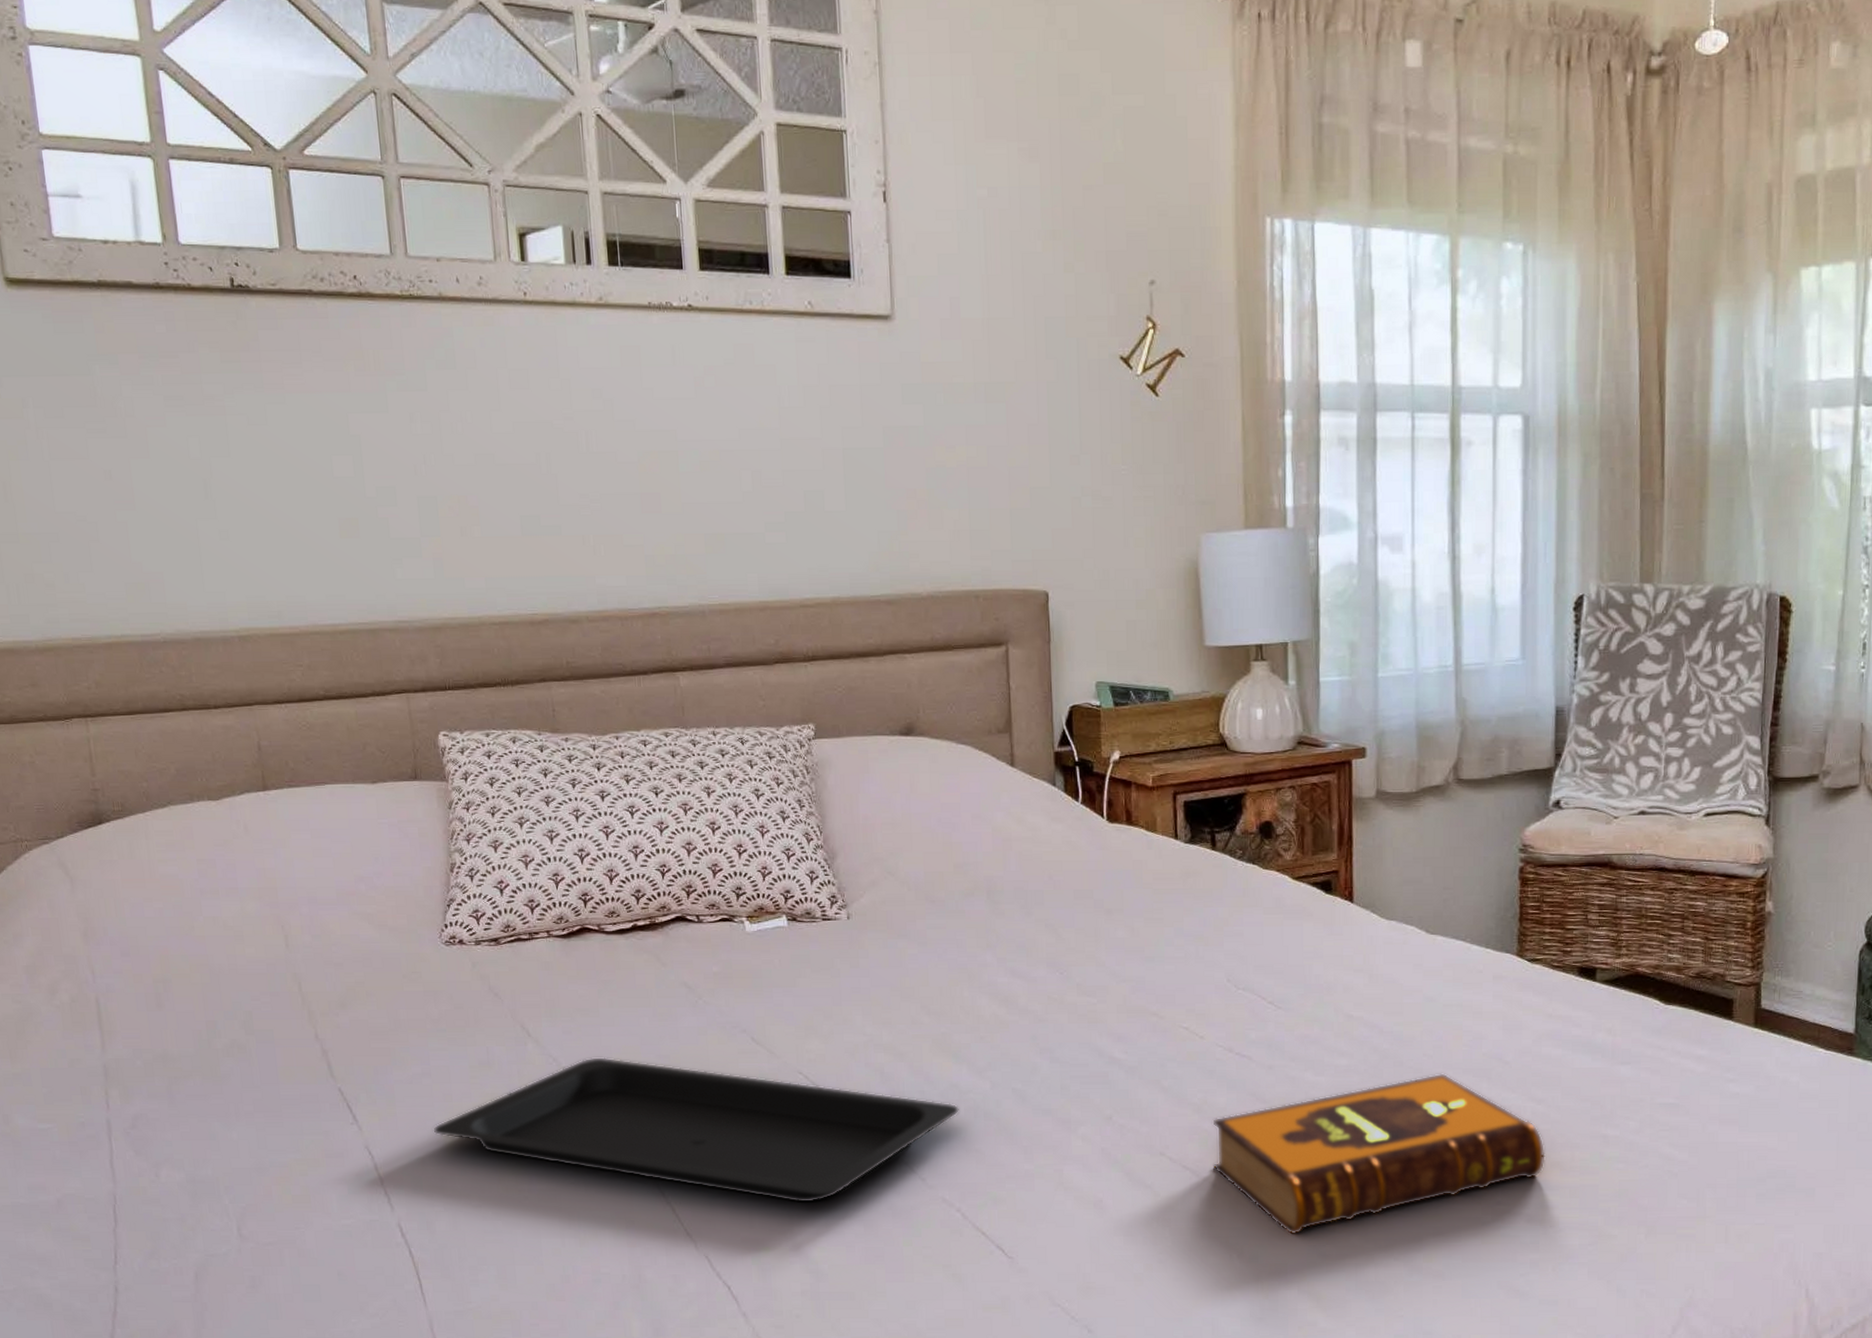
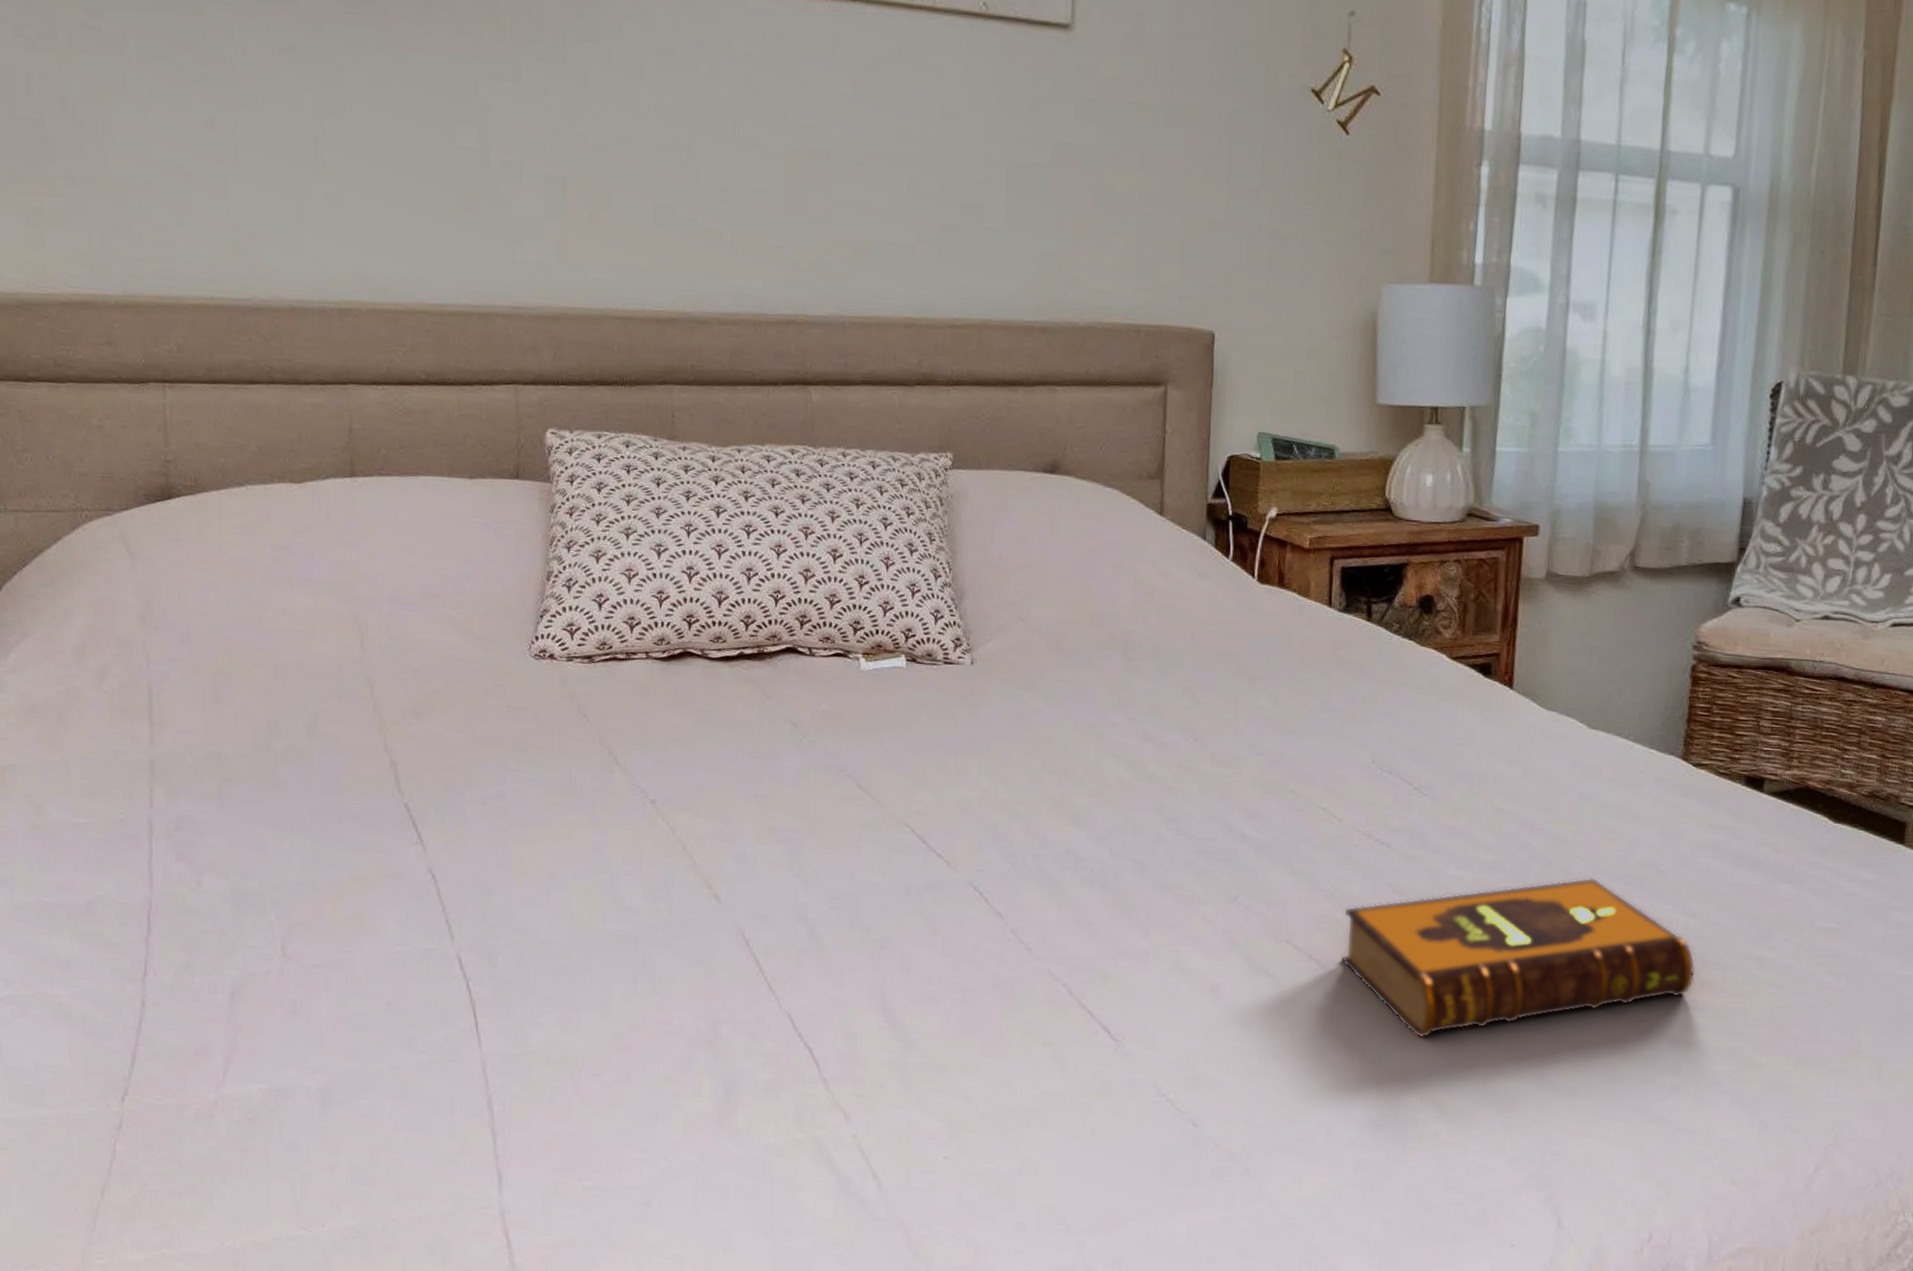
serving tray: present [434,1057,959,1204] -> none [505,791,1074,966]

